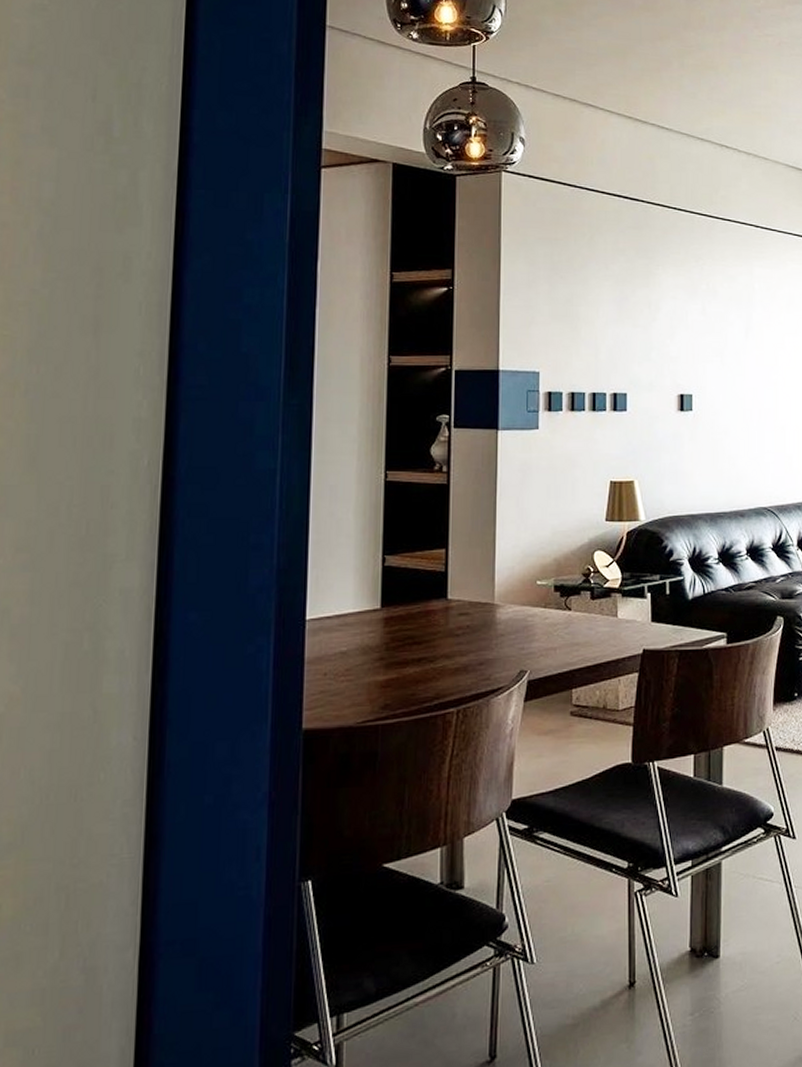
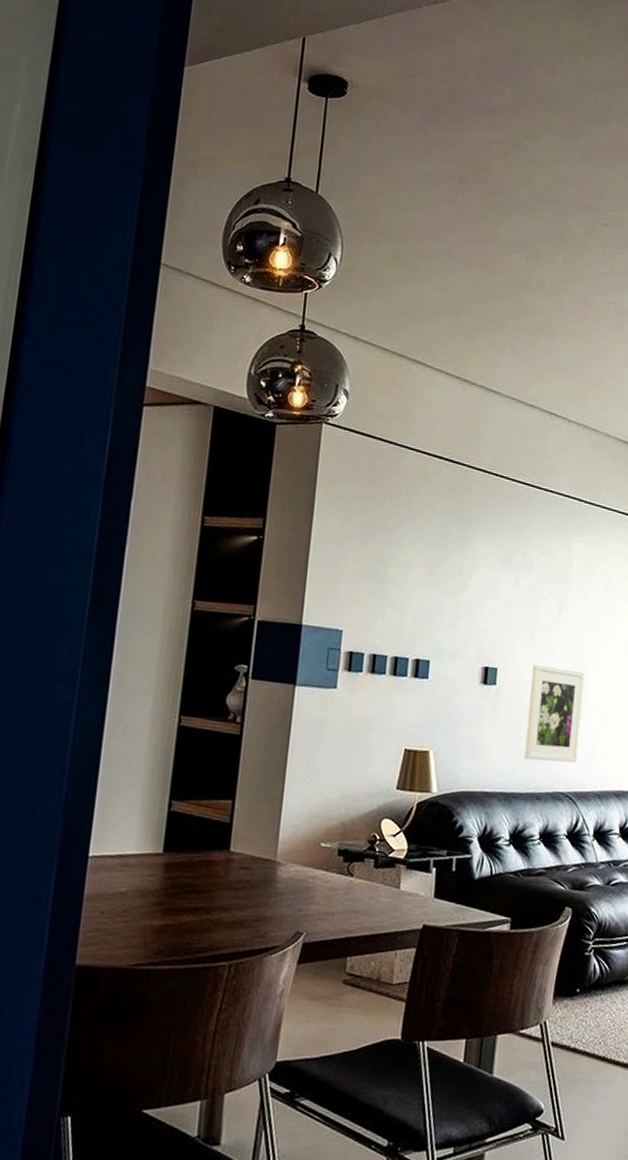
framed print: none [725,387,776,479] -> present [524,664,584,763]

